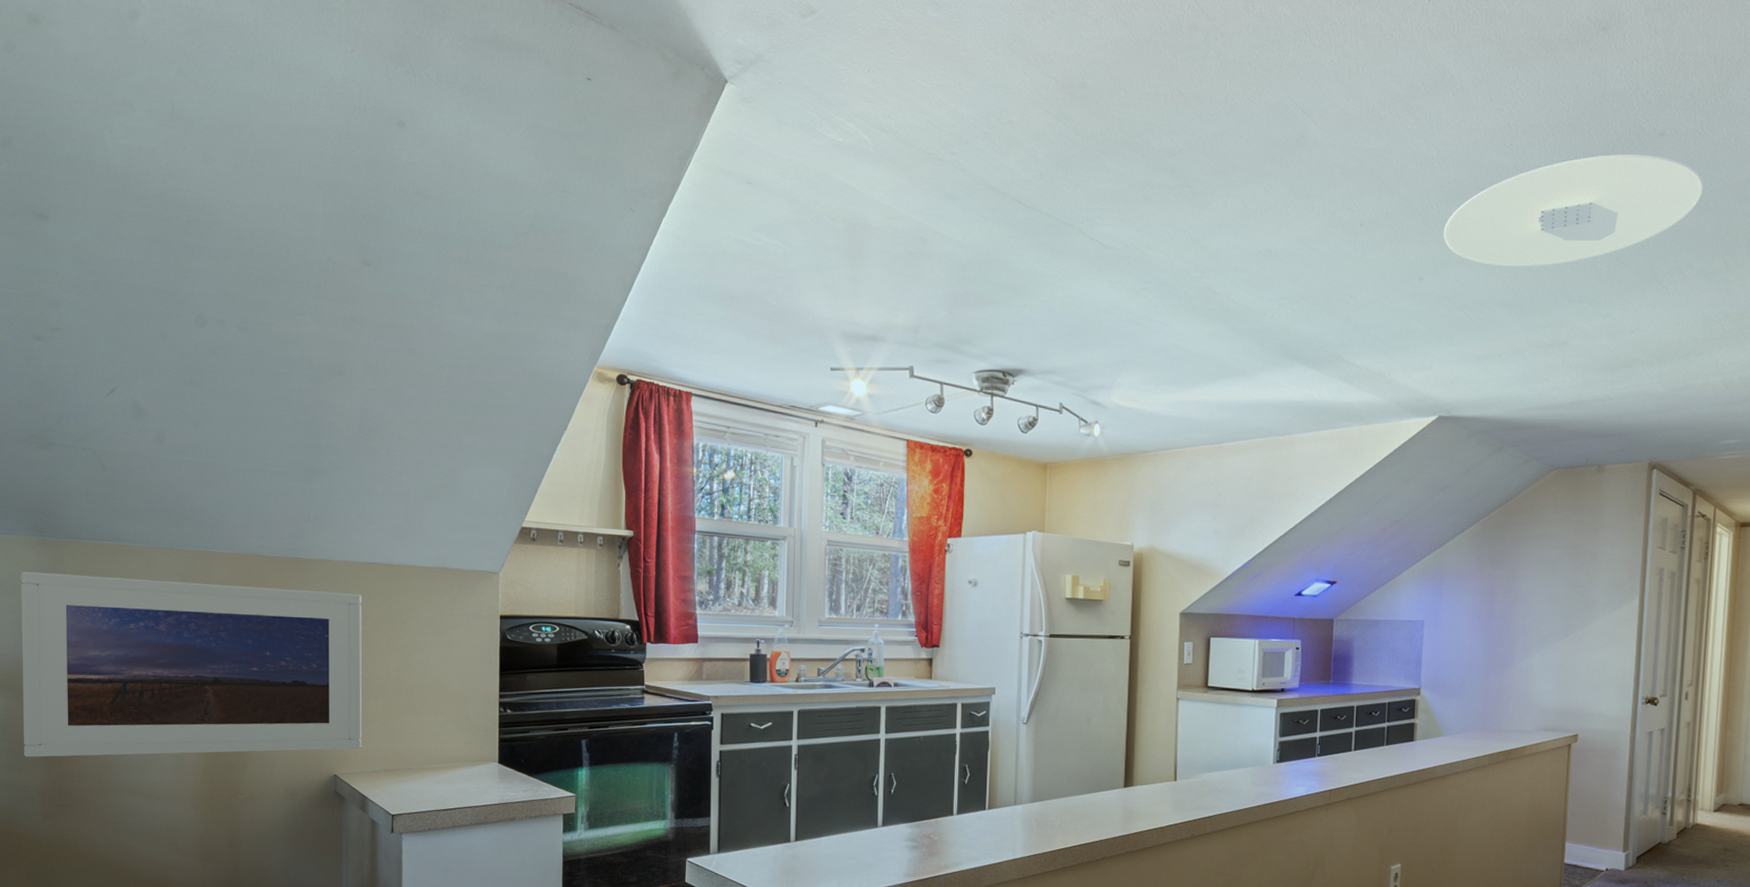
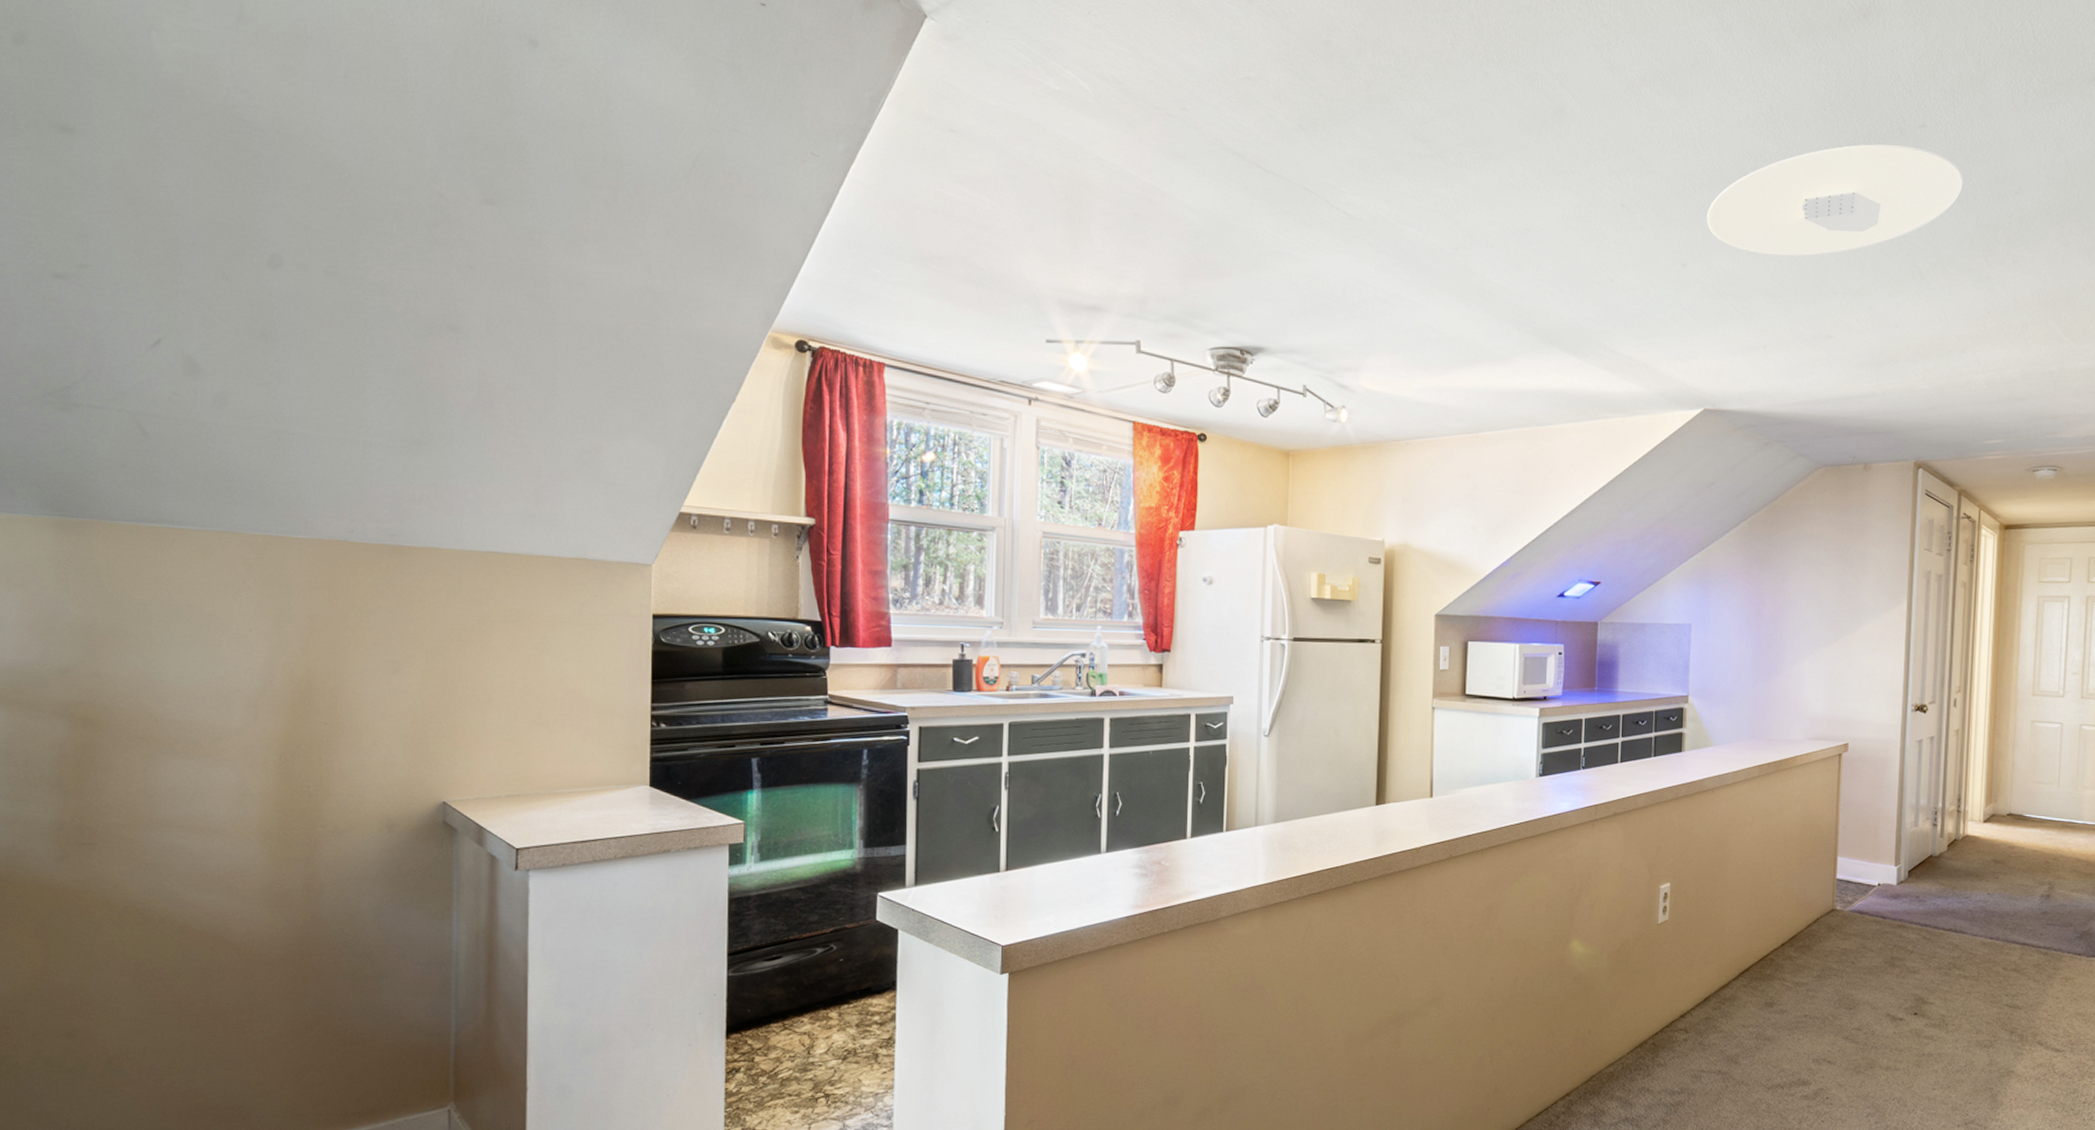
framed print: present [21,571,362,757] -> none [31,558,480,785]

